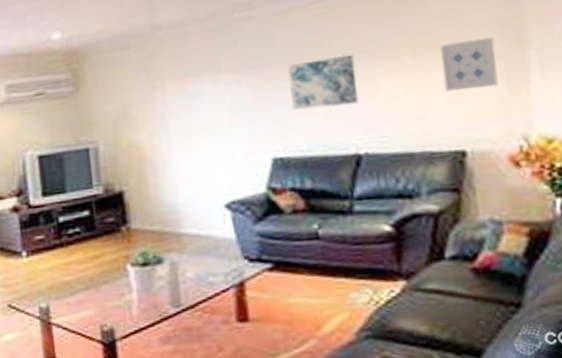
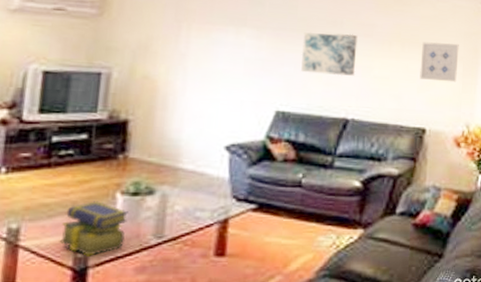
stack of books: none [84,275,145,330] -> present [59,201,128,256]

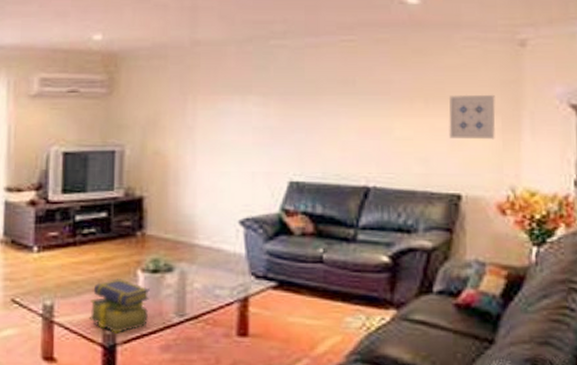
wall art: present [301,32,358,76] -> none [312,93,374,140]

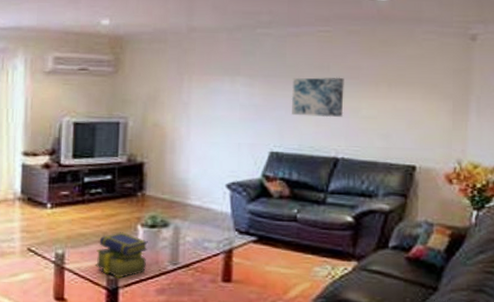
wall art: none [312,93,374,140] -> present [291,77,344,118]
wall art: present [448,94,495,140] -> none [408,80,448,120]

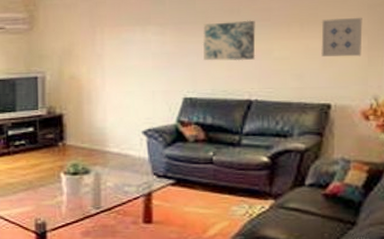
stack of books: present [95,232,148,278] -> none [23,180,72,223]
wall art: none [408,80,448,120] -> present [321,17,363,57]

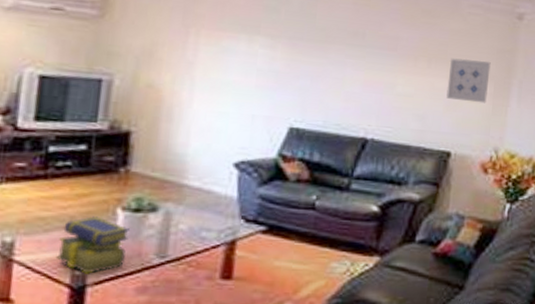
stack of books: none [23,180,72,223] -> present [55,216,130,274]
wall art: present [202,20,256,61] -> none [318,43,381,93]

